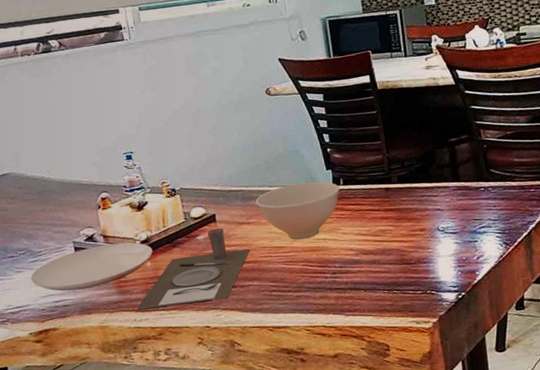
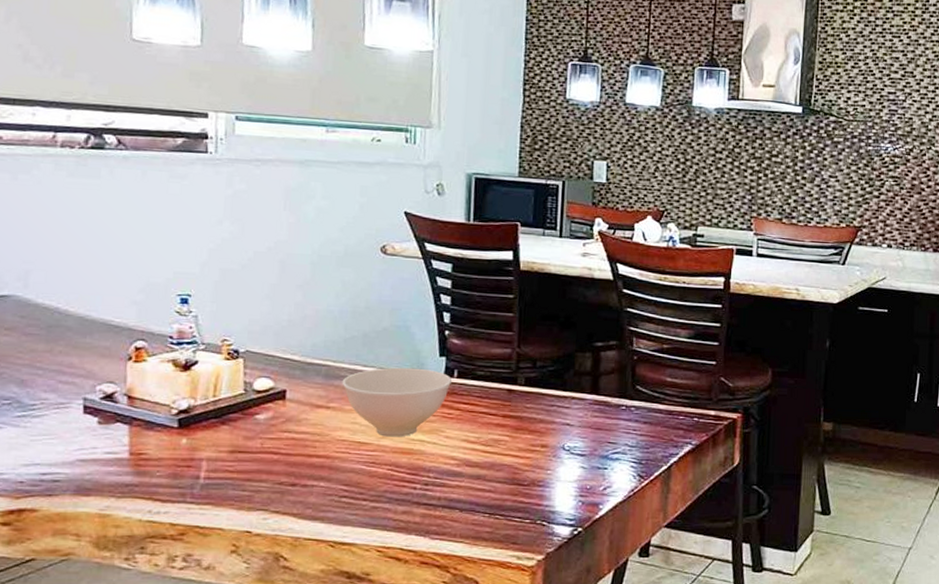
plate: present [31,242,153,291] -> none [12,408,193,462]
place setting: present [136,228,250,310] -> none [155,407,324,499]

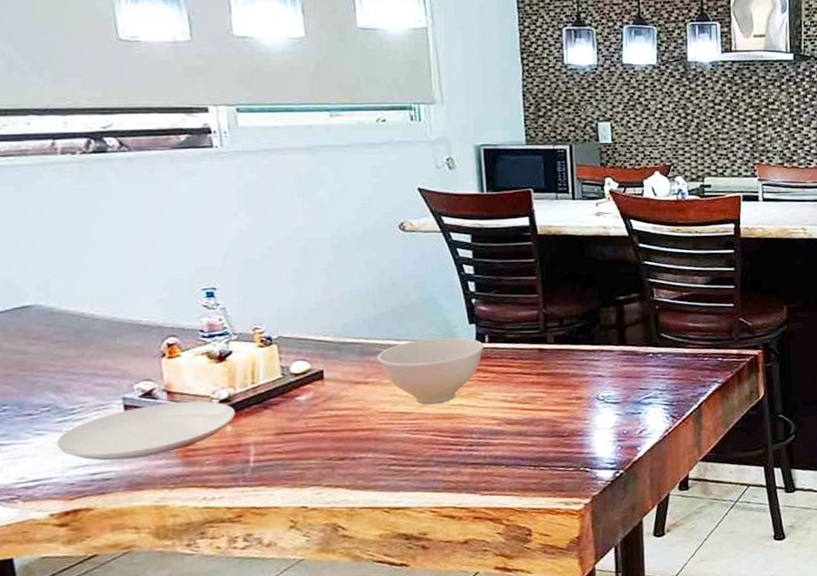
plate: none [12,408,193,462] -> present [56,401,235,461]

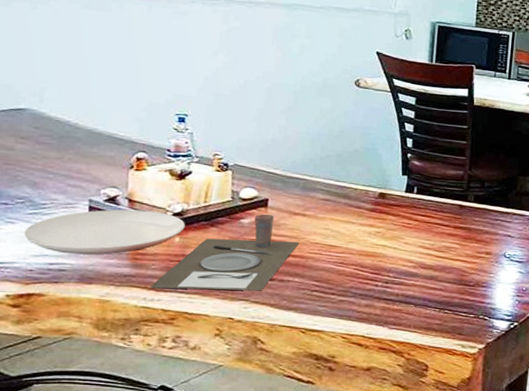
place setting: none [208,387,366,486] -> present [150,214,300,291]
bowl: present [377,337,484,405] -> none [317,183,413,242]

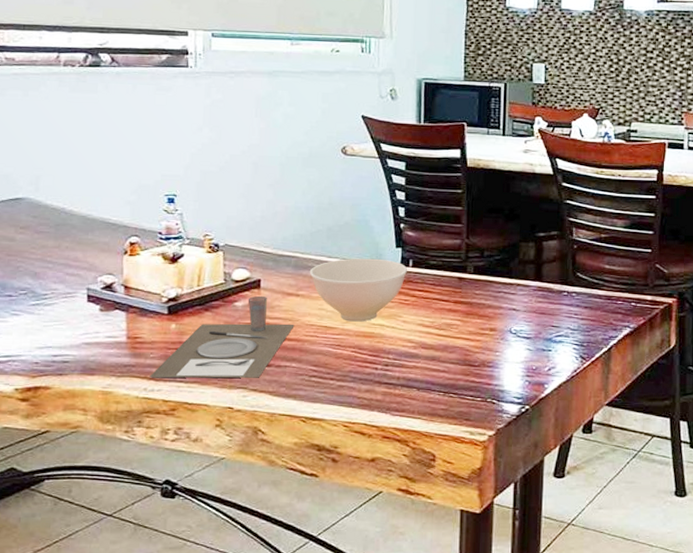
plate: present [24,209,185,255] -> none [28,296,180,345]
bowl: none [317,183,413,242] -> present [309,258,408,322]

